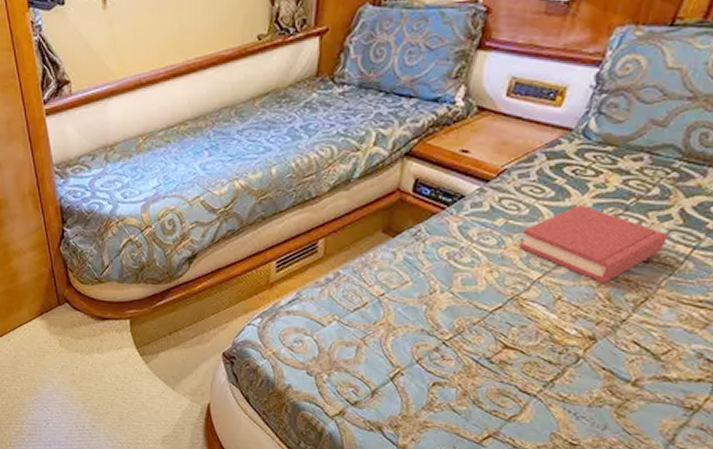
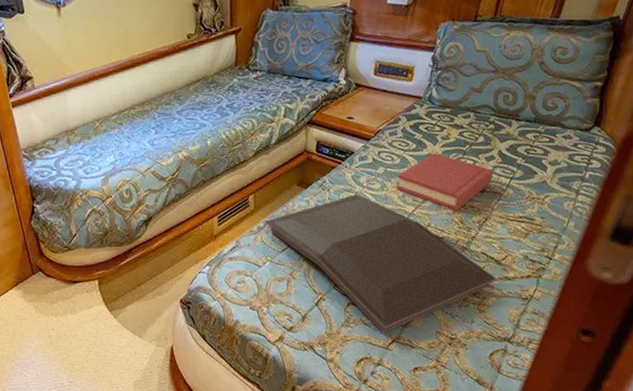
serving tray: none [337,250,650,425] -> present [266,194,496,333]

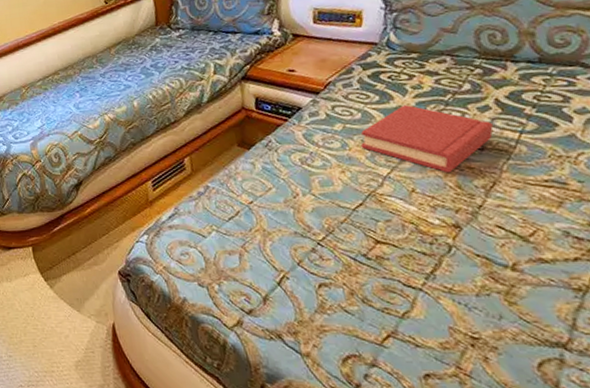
serving tray: present [266,194,496,333] -> none [206,154,527,325]

